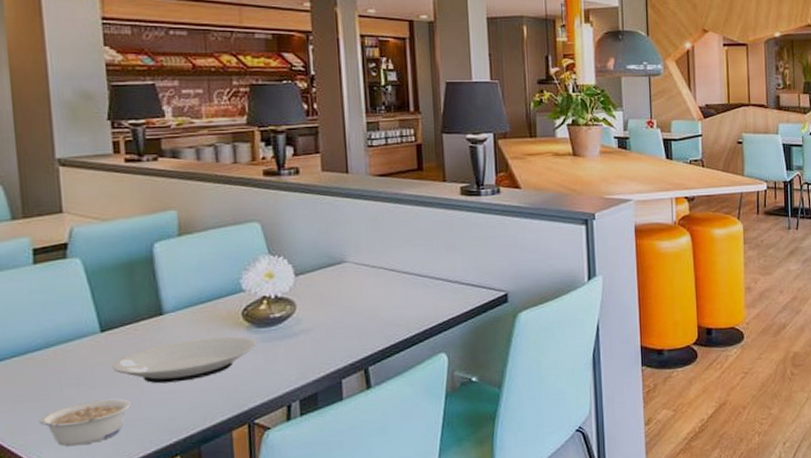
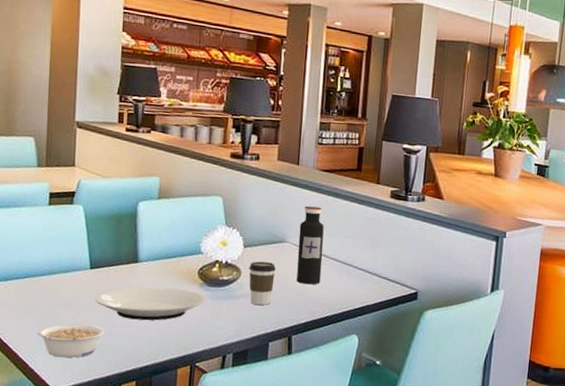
coffee cup: none [304,288,338,339] -> present [249,261,276,305]
water bottle: none [359,217,394,307] -> present [296,205,324,285]

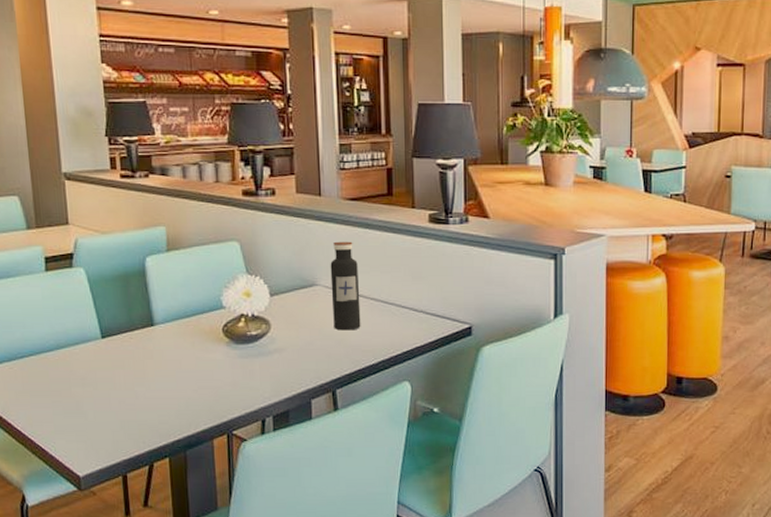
legume: present [37,323,106,358] -> none [53,400,128,440]
plate: present [94,286,206,321] -> none [111,350,235,390]
coffee cup: present [249,261,276,305] -> none [278,310,309,359]

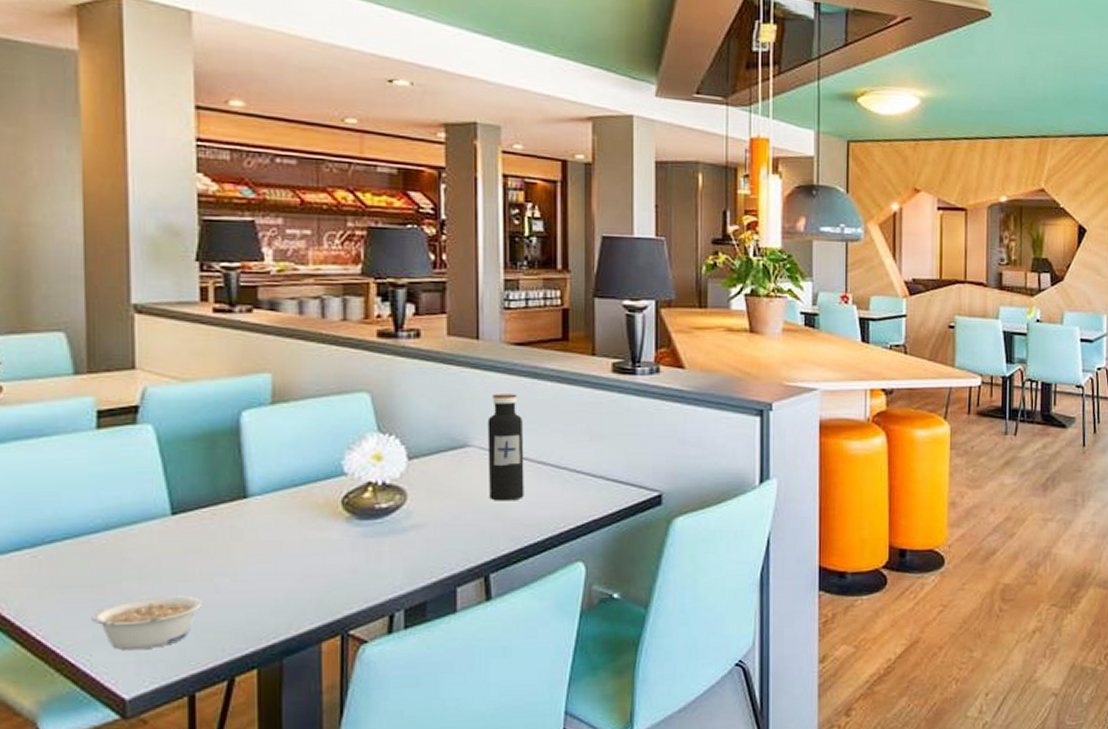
legume: none [53,400,128,440] -> present [91,596,204,651]

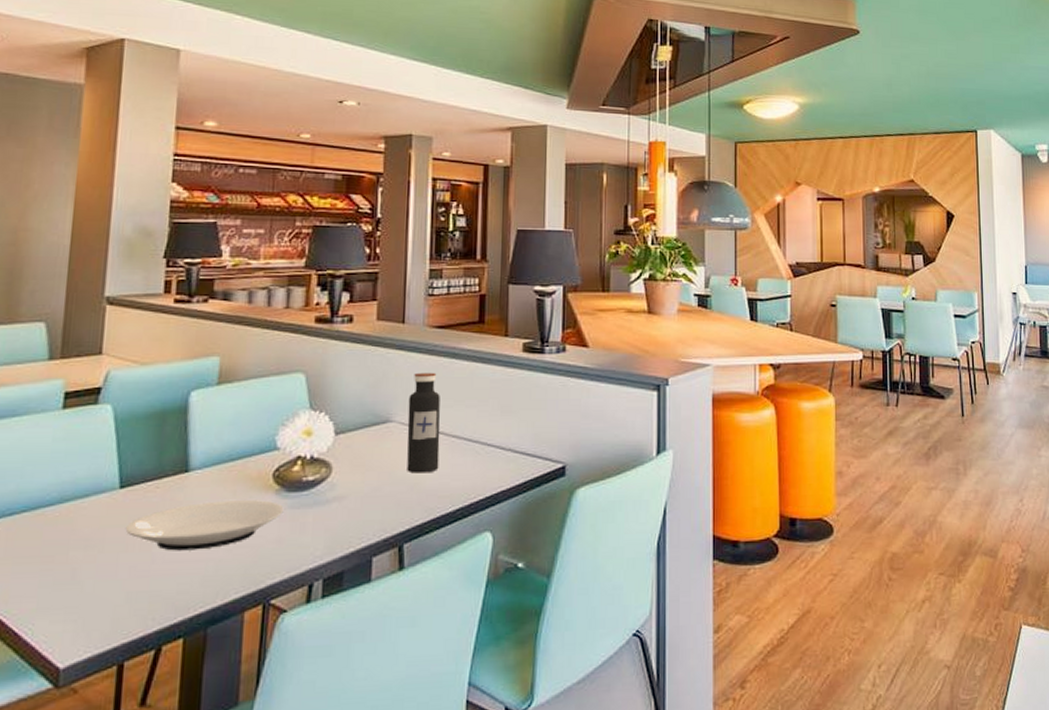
legume: present [91,596,204,651] -> none [38,566,140,620]
plate: none [182,528,357,581] -> present [125,500,284,551]

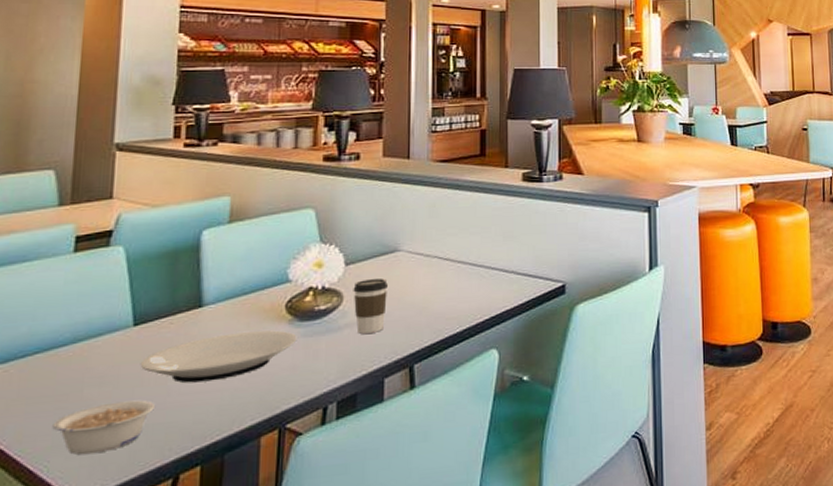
legume: none [38,566,140,620] -> present [52,400,156,455]
coffee cup: none [342,451,378,508] -> present [353,278,388,334]
water bottle: present [407,372,441,474] -> none [414,203,446,298]

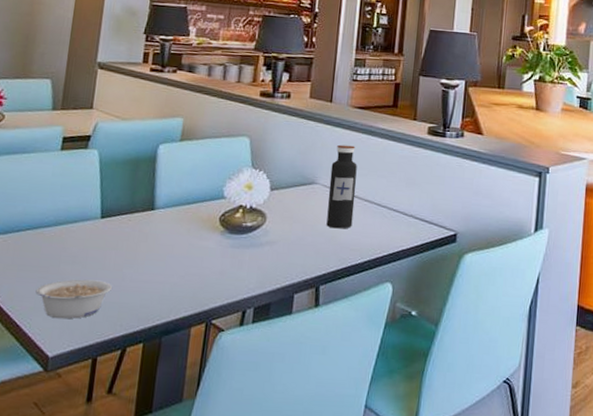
plate: present [140,330,297,383] -> none [103,235,227,274]
coffee cup: present [353,278,388,334] -> none [275,205,304,253]
water bottle: none [414,203,446,298] -> present [326,144,357,229]

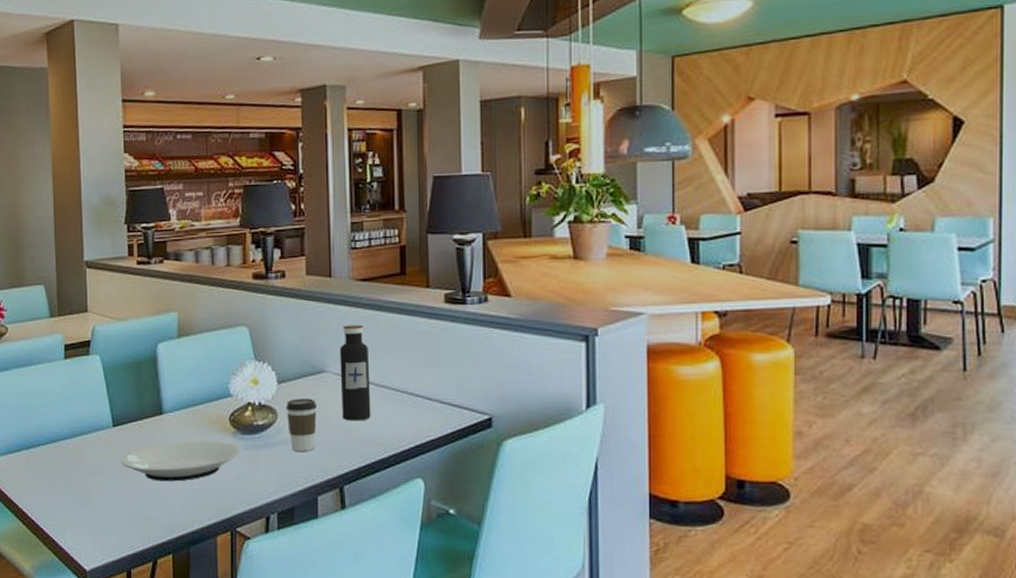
legume: present [35,279,113,319] -> none [64,491,135,533]
plate: none [103,235,227,274] -> present [120,440,241,482]
coffee cup: none [275,205,304,253] -> present [286,399,317,451]

